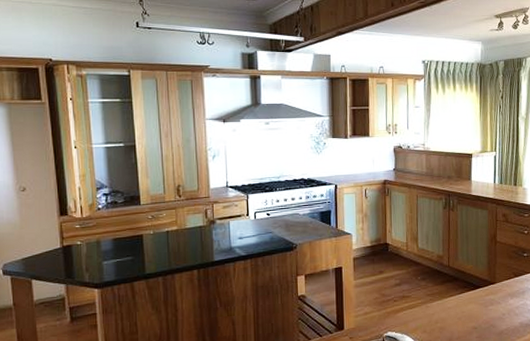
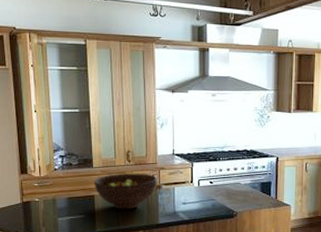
fruit bowl: none [142,208,210,248] -> present [94,173,157,210]

